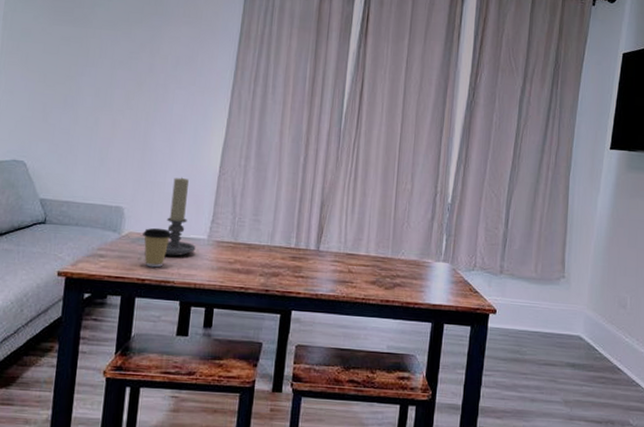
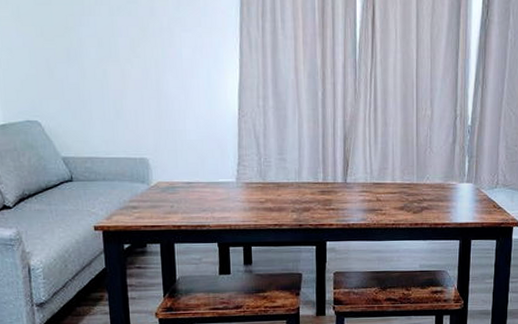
coffee cup: present [143,227,172,268] -> none [171,175,200,214]
candle holder: present [165,177,196,257] -> none [193,123,226,201]

